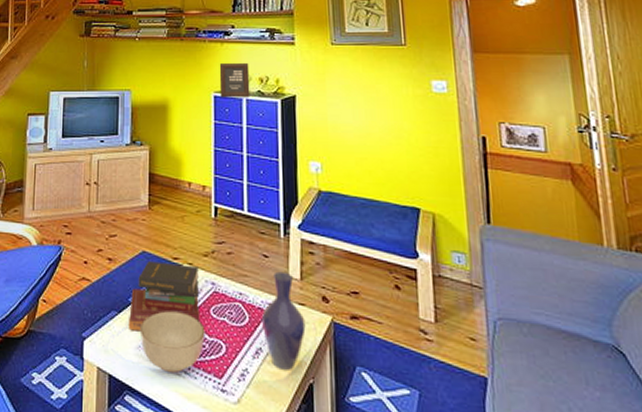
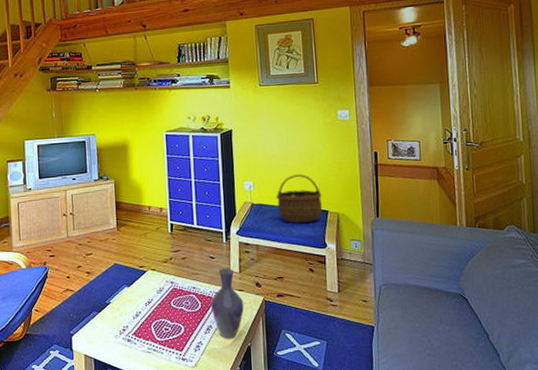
books: present [129,261,201,332] -> none [107,270,164,325]
bowl: present [139,311,205,374] -> none [116,306,168,352]
picture frame: present [219,63,250,98] -> none [168,106,195,136]
wicker basket: none [350,158,412,222] -> present [276,174,322,223]

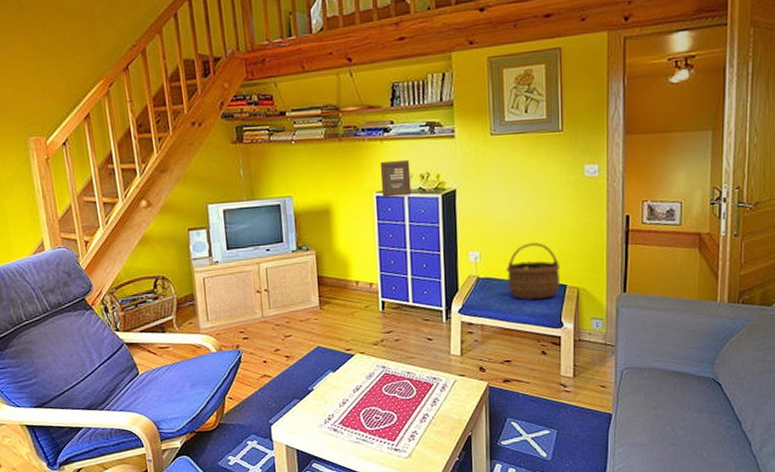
picture frame: none [168,106,195,136] -> present [380,160,412,197]
vase: present [210,268,244,340] -> none [427,350,465,429]

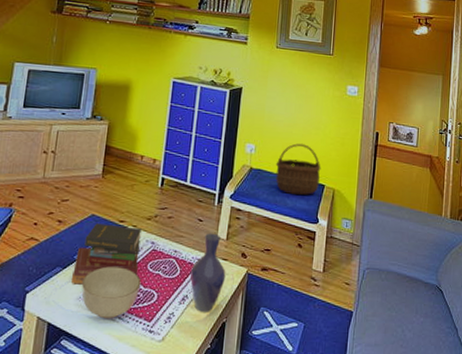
books: none [310,354,374,413] -> present [71,223,142,285]
bowl: none [320,393,379,442] -> present [81,266,141,319]
picture frame: present [380,160,412,197] -> none [178,53,207,86]
vase: none [427,350,465,429] -> present [189,233,226,314]

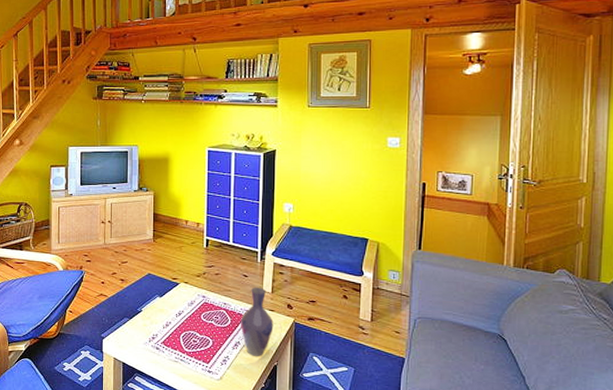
books: present [71,223,142,285] -> none [138,281,194,332]
bowl: present [81,266,141,319] -> none [146,317,197,361]
wicker basket: present [275,143,321,195] -> none [315,200,363,249]

